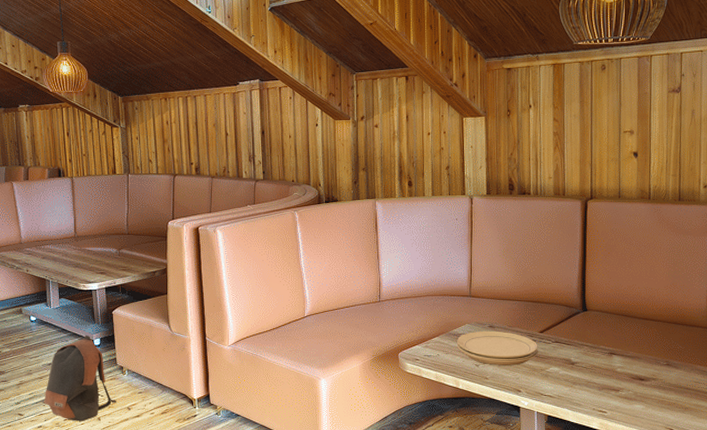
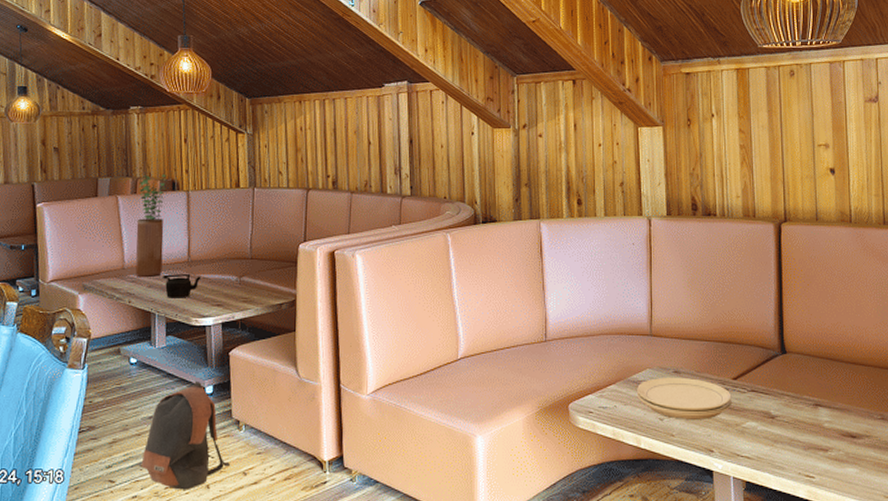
vase: none [30,159,53,251] -> present [135,169,167,278]
teapot: none [53,248,87,267] -> present [162,274,201,298]

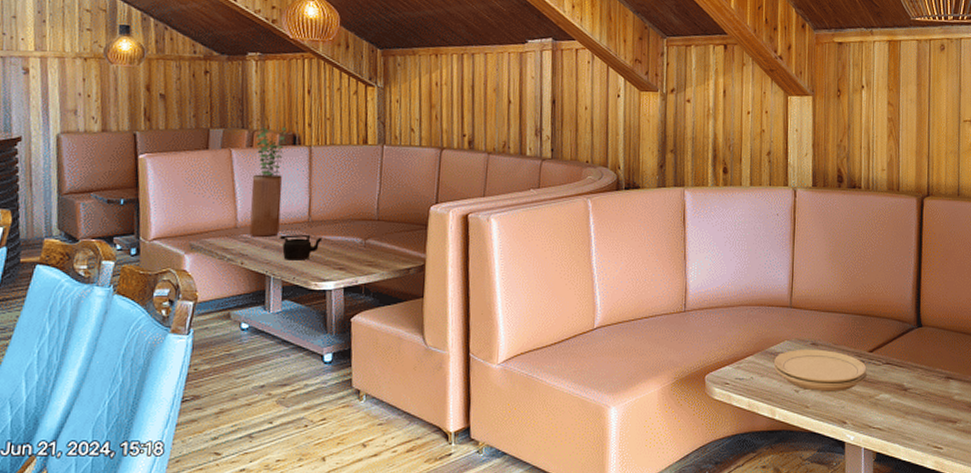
backpack: present [141,380,230,490] -> none [250,348,348,463]

